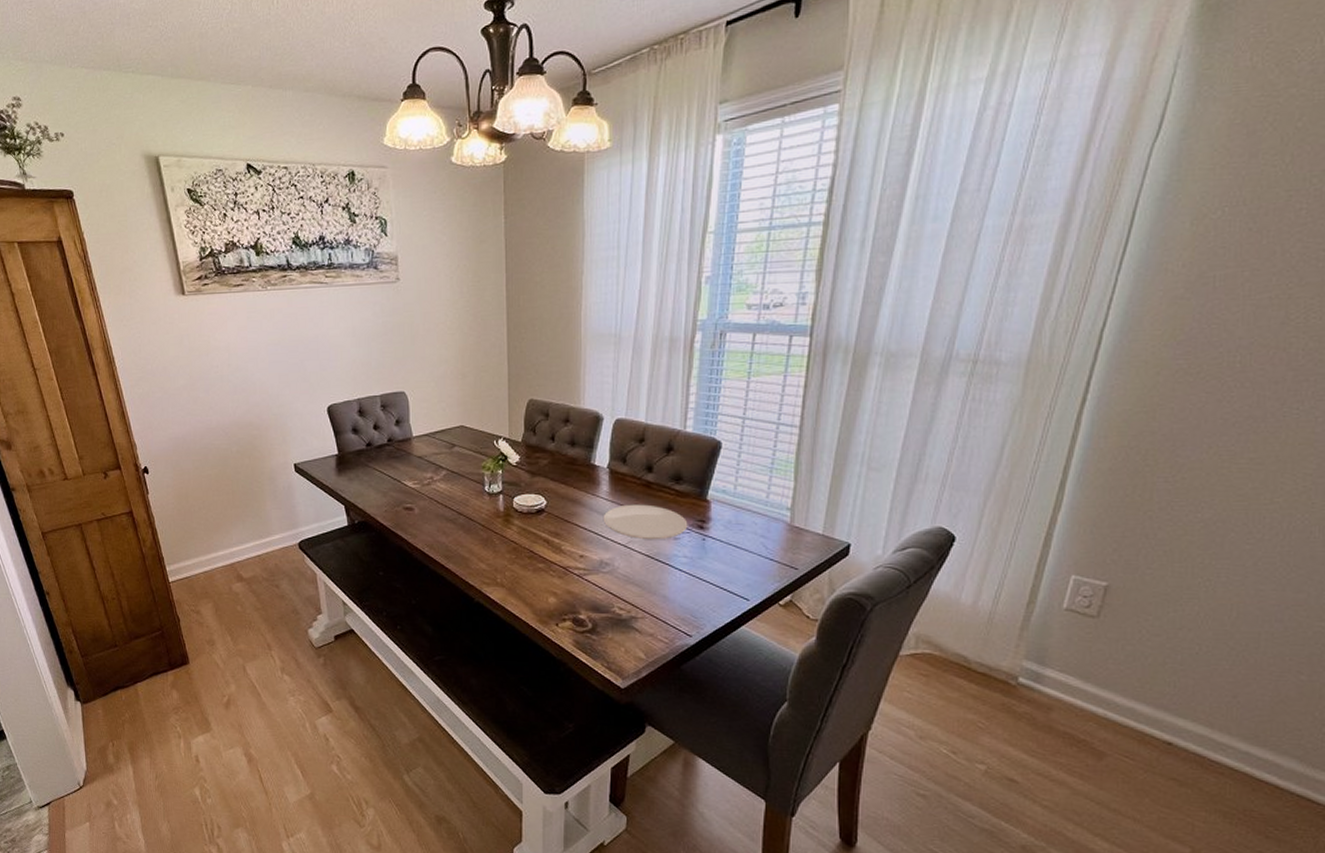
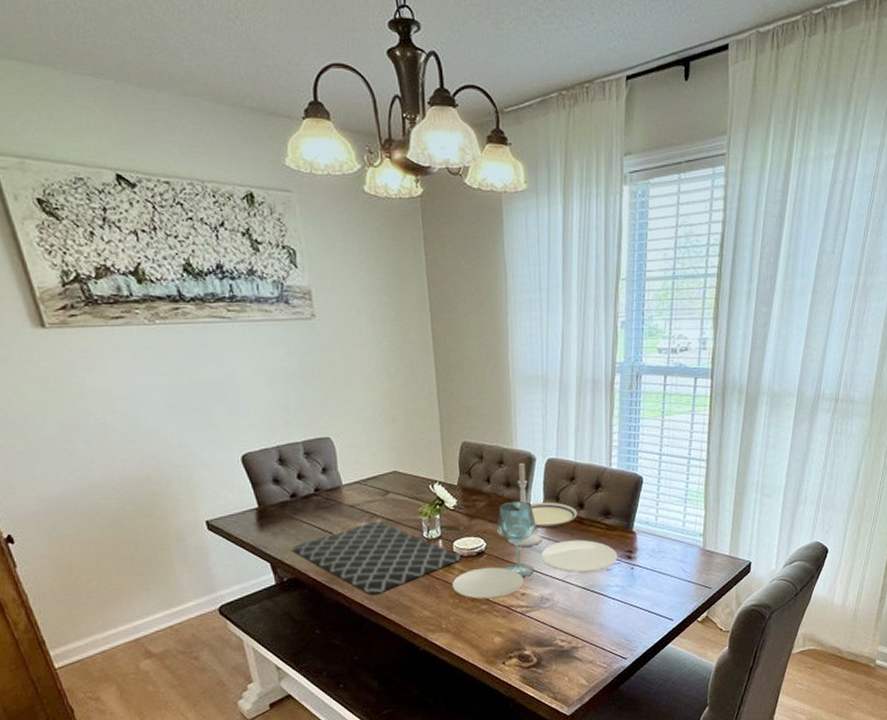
placemat: none [364,473,522,543] -> present [291,521,463,595]
plate: none [509,525,584,558] -> present [452,567,524,600]
wine glass: none [559,460,600,538] -> present [497,500,536,577]
candlestick: none [569,421,606,507] -> present [508,462,543,547]
plate: none [595,463,646,491] -> present [531,501,578,529]

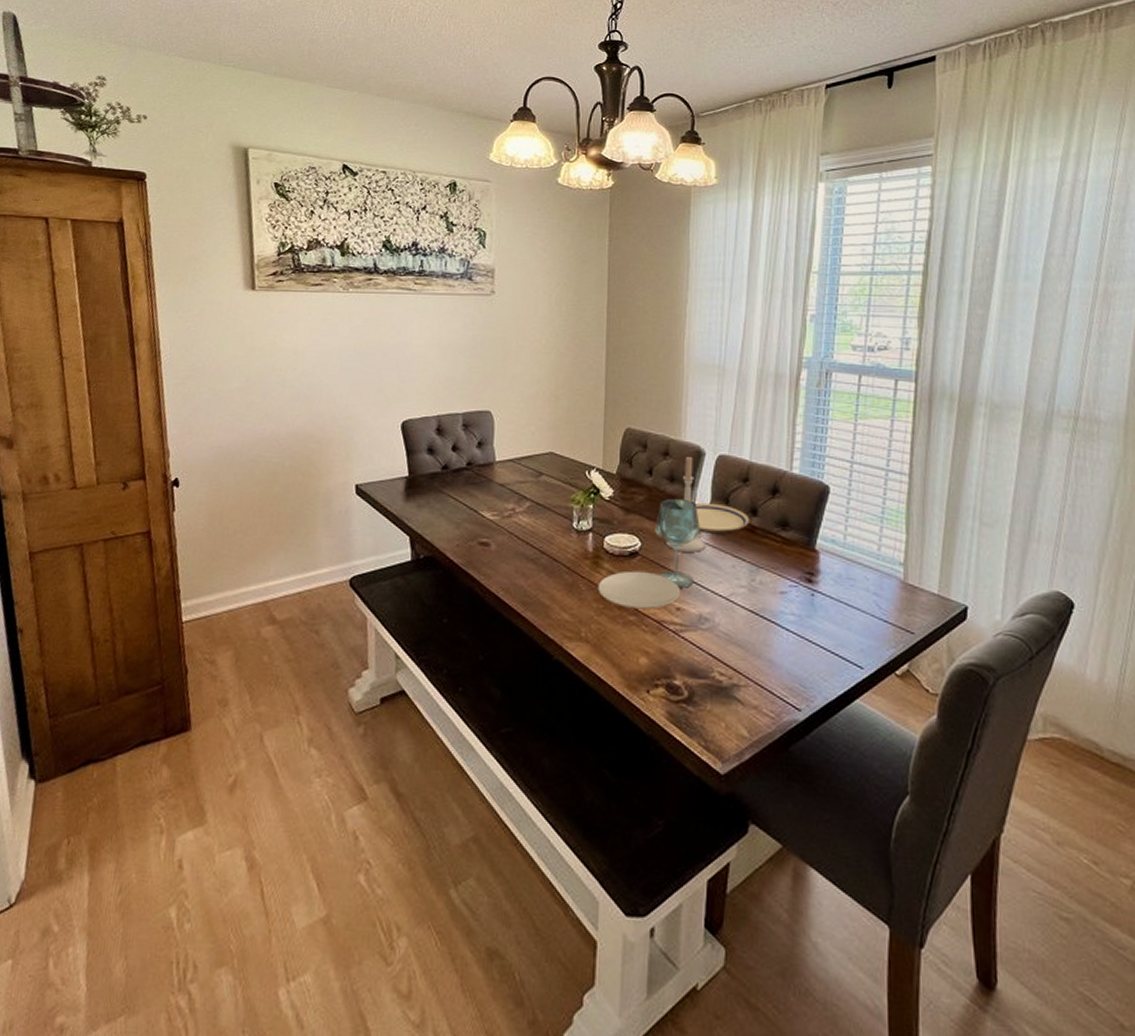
placemat: present [291,521,463,595] -> none [433,504,613,586]
plate: present [541,539,618,573] -> none [703,551,796,594]

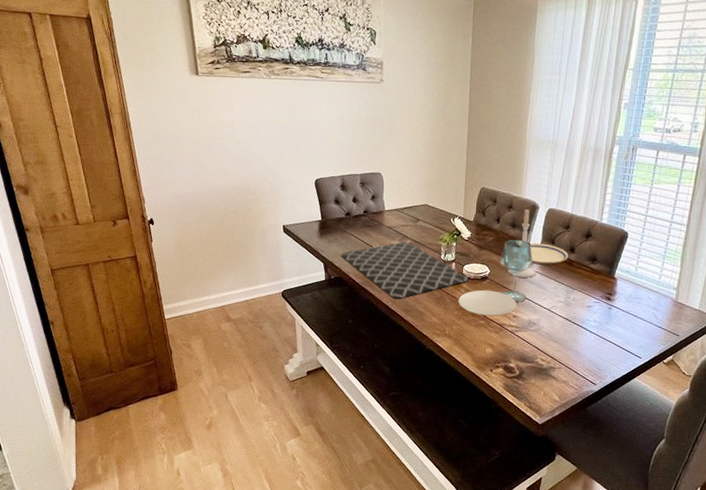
placemat: none [433,504,613,586] -> present [340,241,469,299]

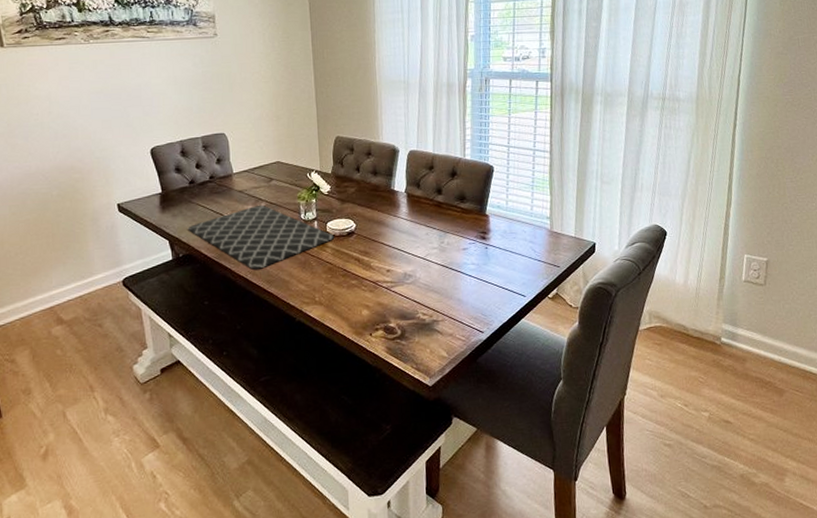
plate: present [458,289,517,317] -> none [325,245,389,275]
wine glass: present [500,239,533,302] -> none [365,187,400,255]
candlestick: present [508,209,537,278] -> none [375,154,405,228]
plate: present [530,242,569,266] -> none [395,188,437,212]

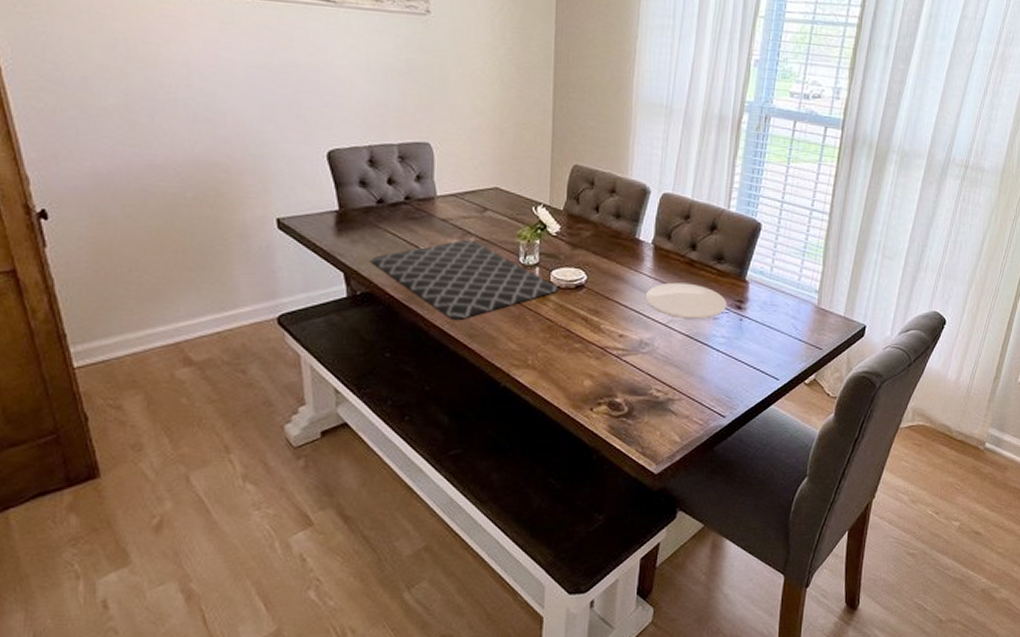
plate: none [404,221,473,252] -> present [645,282,727,320]

